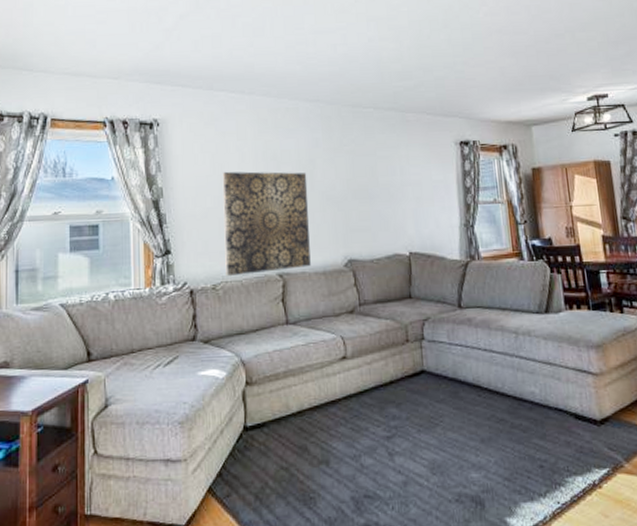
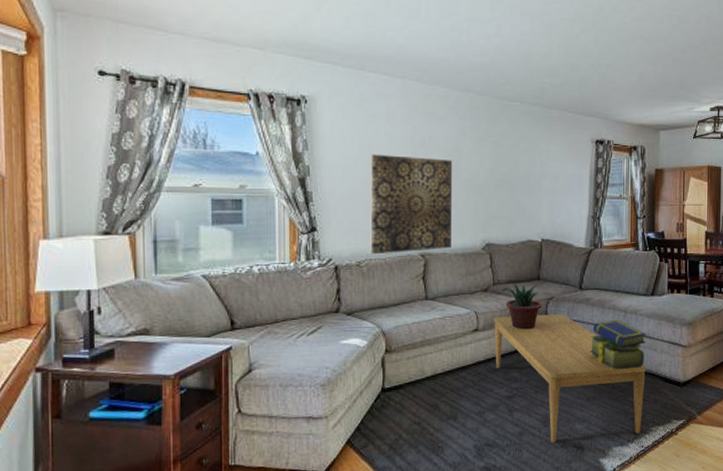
coffee table: none [363,337,554,496] -> present [494,314,647,443]
potted plant: none [370,303,417,357] -> present [503,283,542,330]
stack of books: none [477,342,547,404] -> present [588,319,647,370]

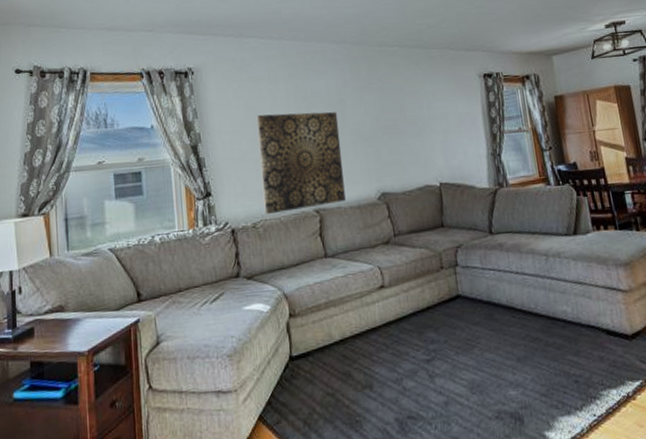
coffee table: present [494,314,647,443] -> none [399,263,590,414]
potted plant: present [503,283,542,330] -> none [405,232,450,284]
stack of books: present [588,319,647,370] -> none [510,265,579,324]

